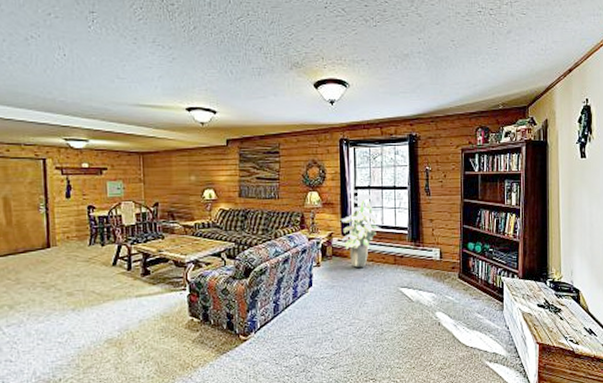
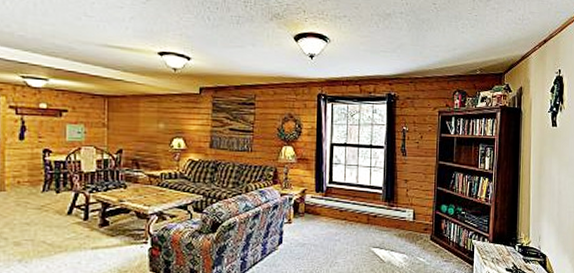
indoor plant: present [340,189,381,268] -> none [314,146,356,226]

